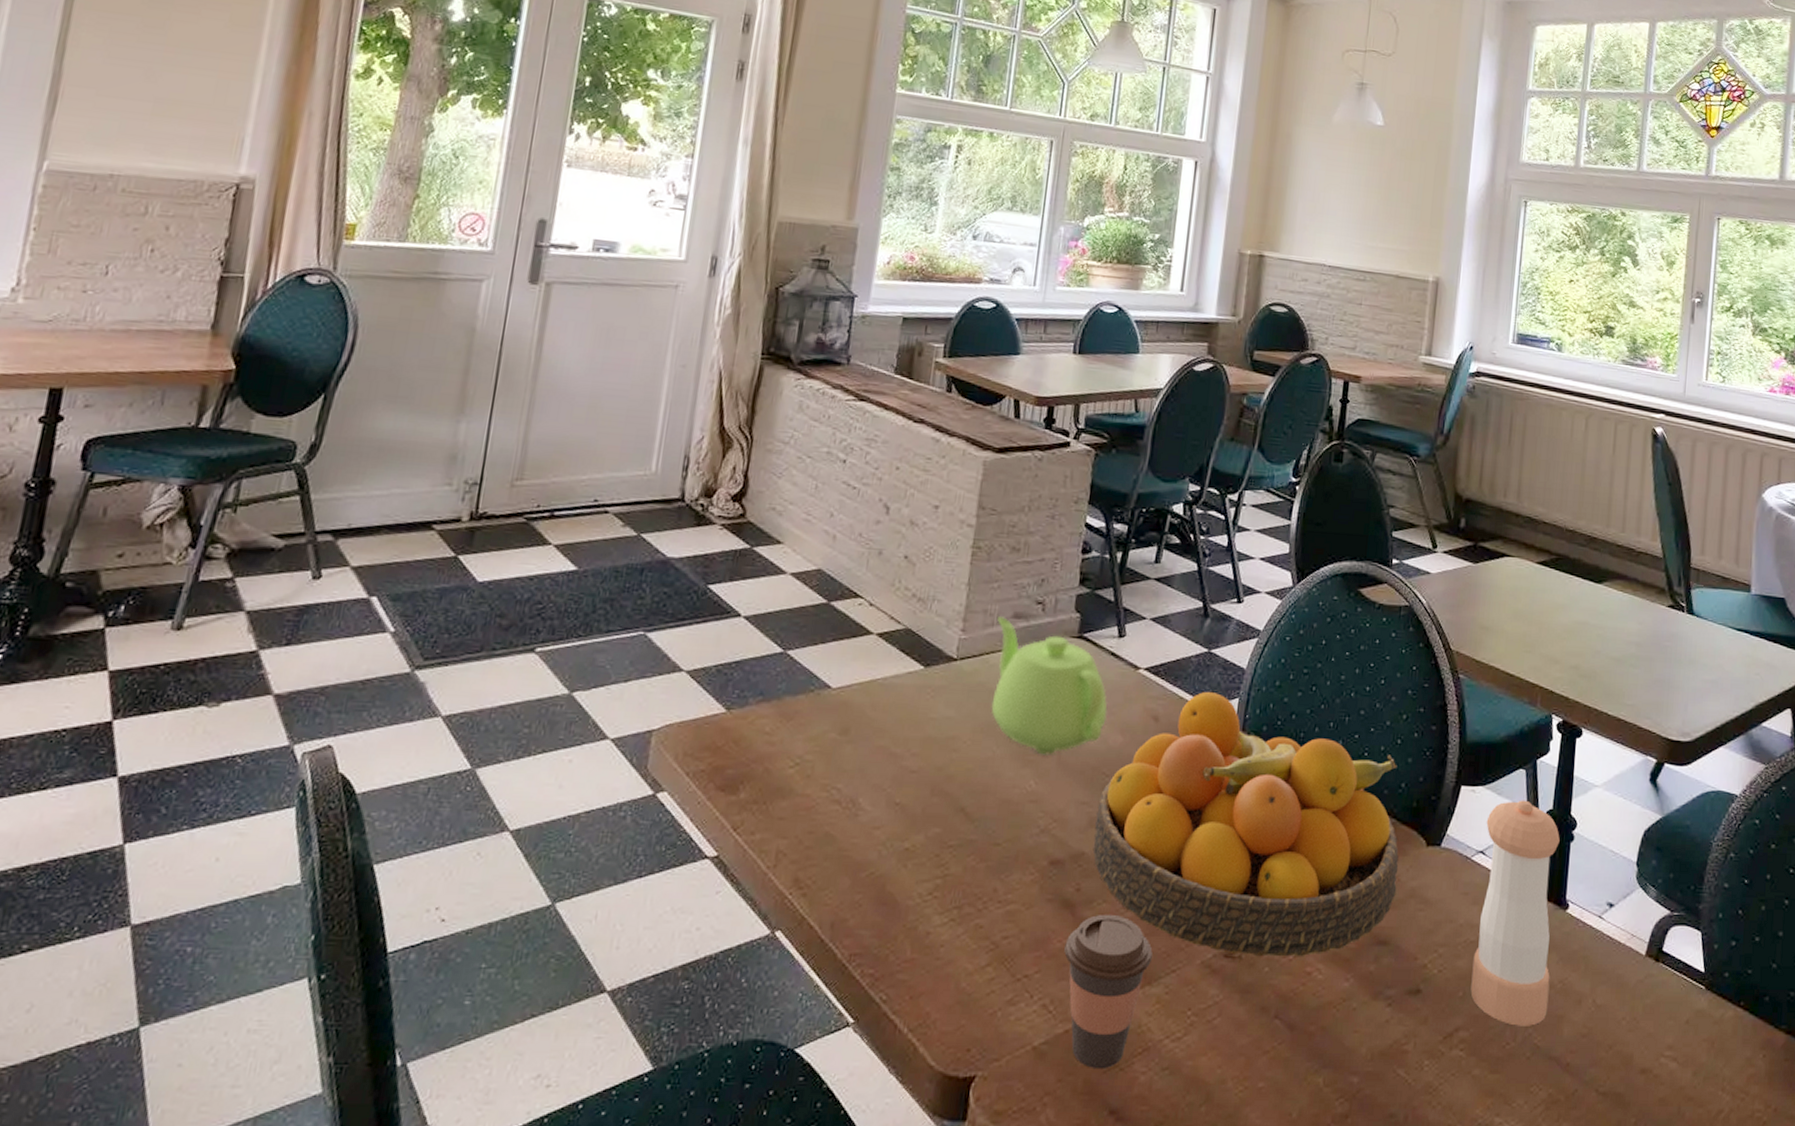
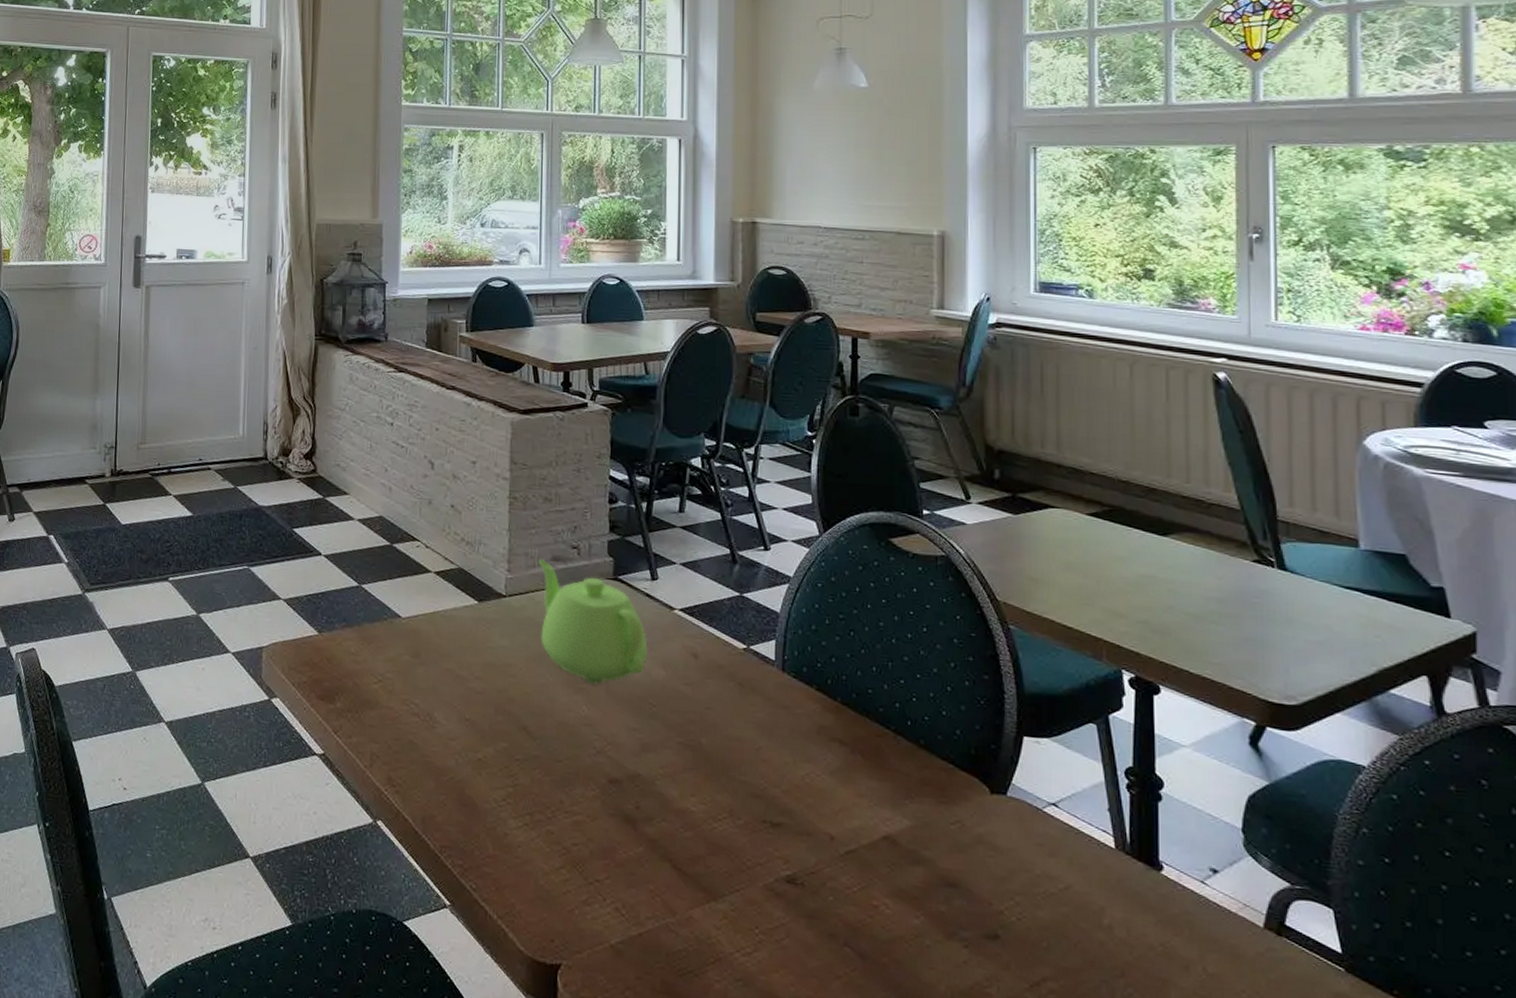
coffee cup: present [1064,914,1153,1070] -> none [630,831,715,973]
fruit bowl: present [1092,692,1399,957] -> none [647,633,962,890]
pepper shaker: present [1470,800,1560,1026] -> none [1056,754,1149,986]

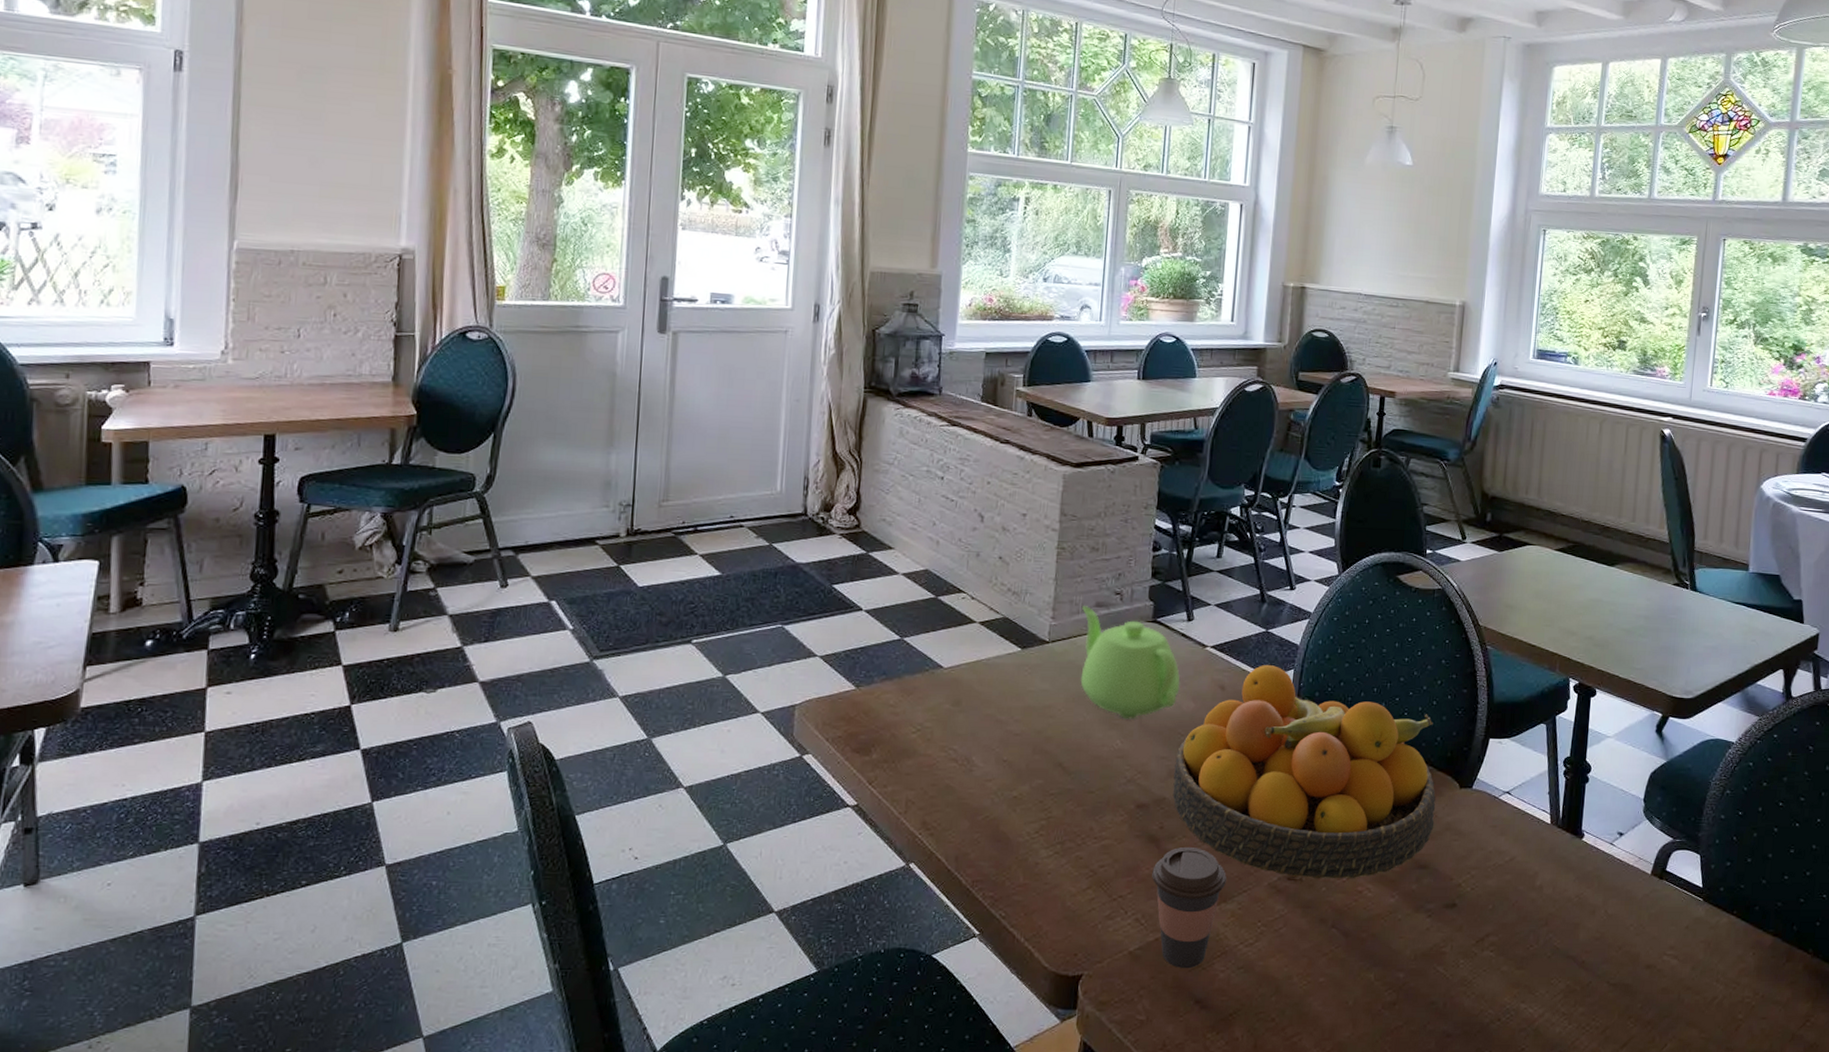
coffee cup: none [630,831,715,973] -> present [1152,846,1227,969]
fruit bowl: none [647,633,962,890] -> present [1172,665,1436,879]

